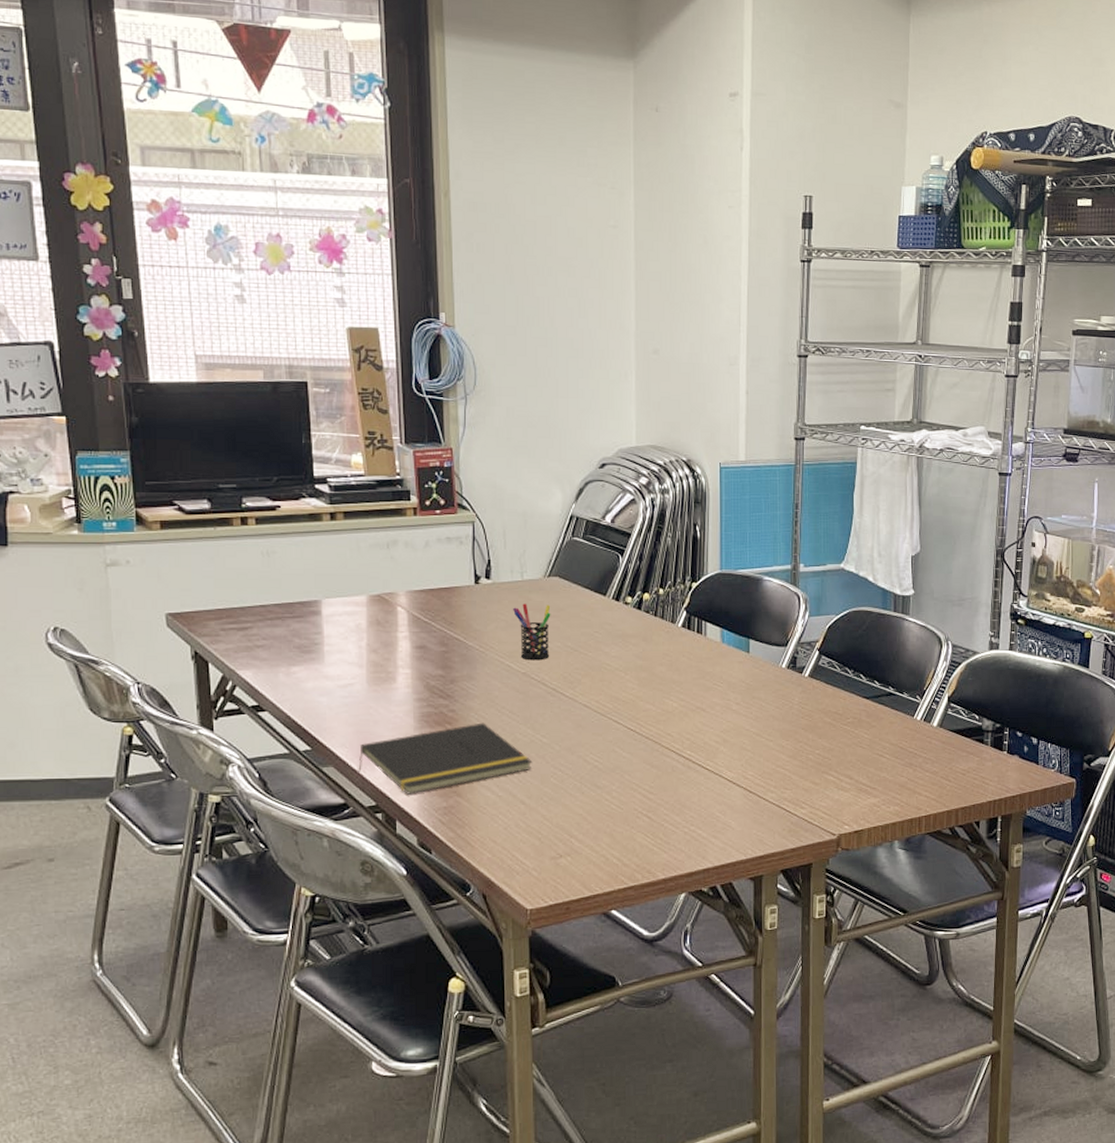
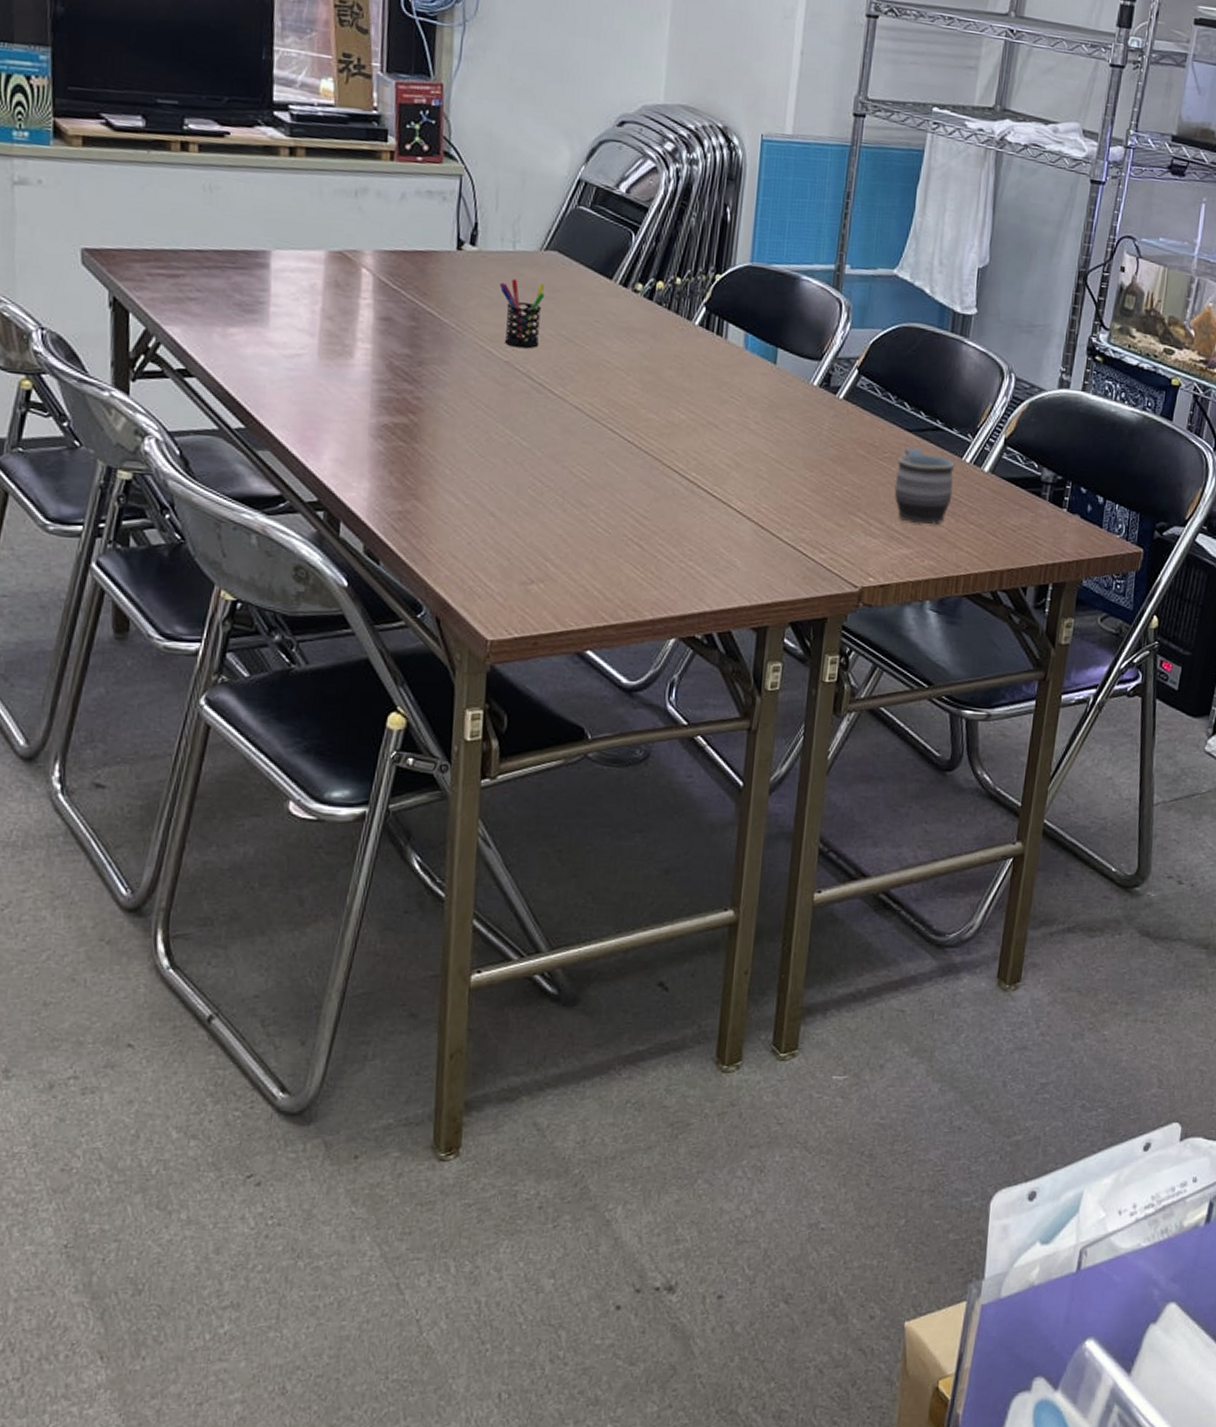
notepad: present [358,722,533,795] -> none [299,415,508,493]
mug: none [859,712,909,776] -> present [893,447,955,525]

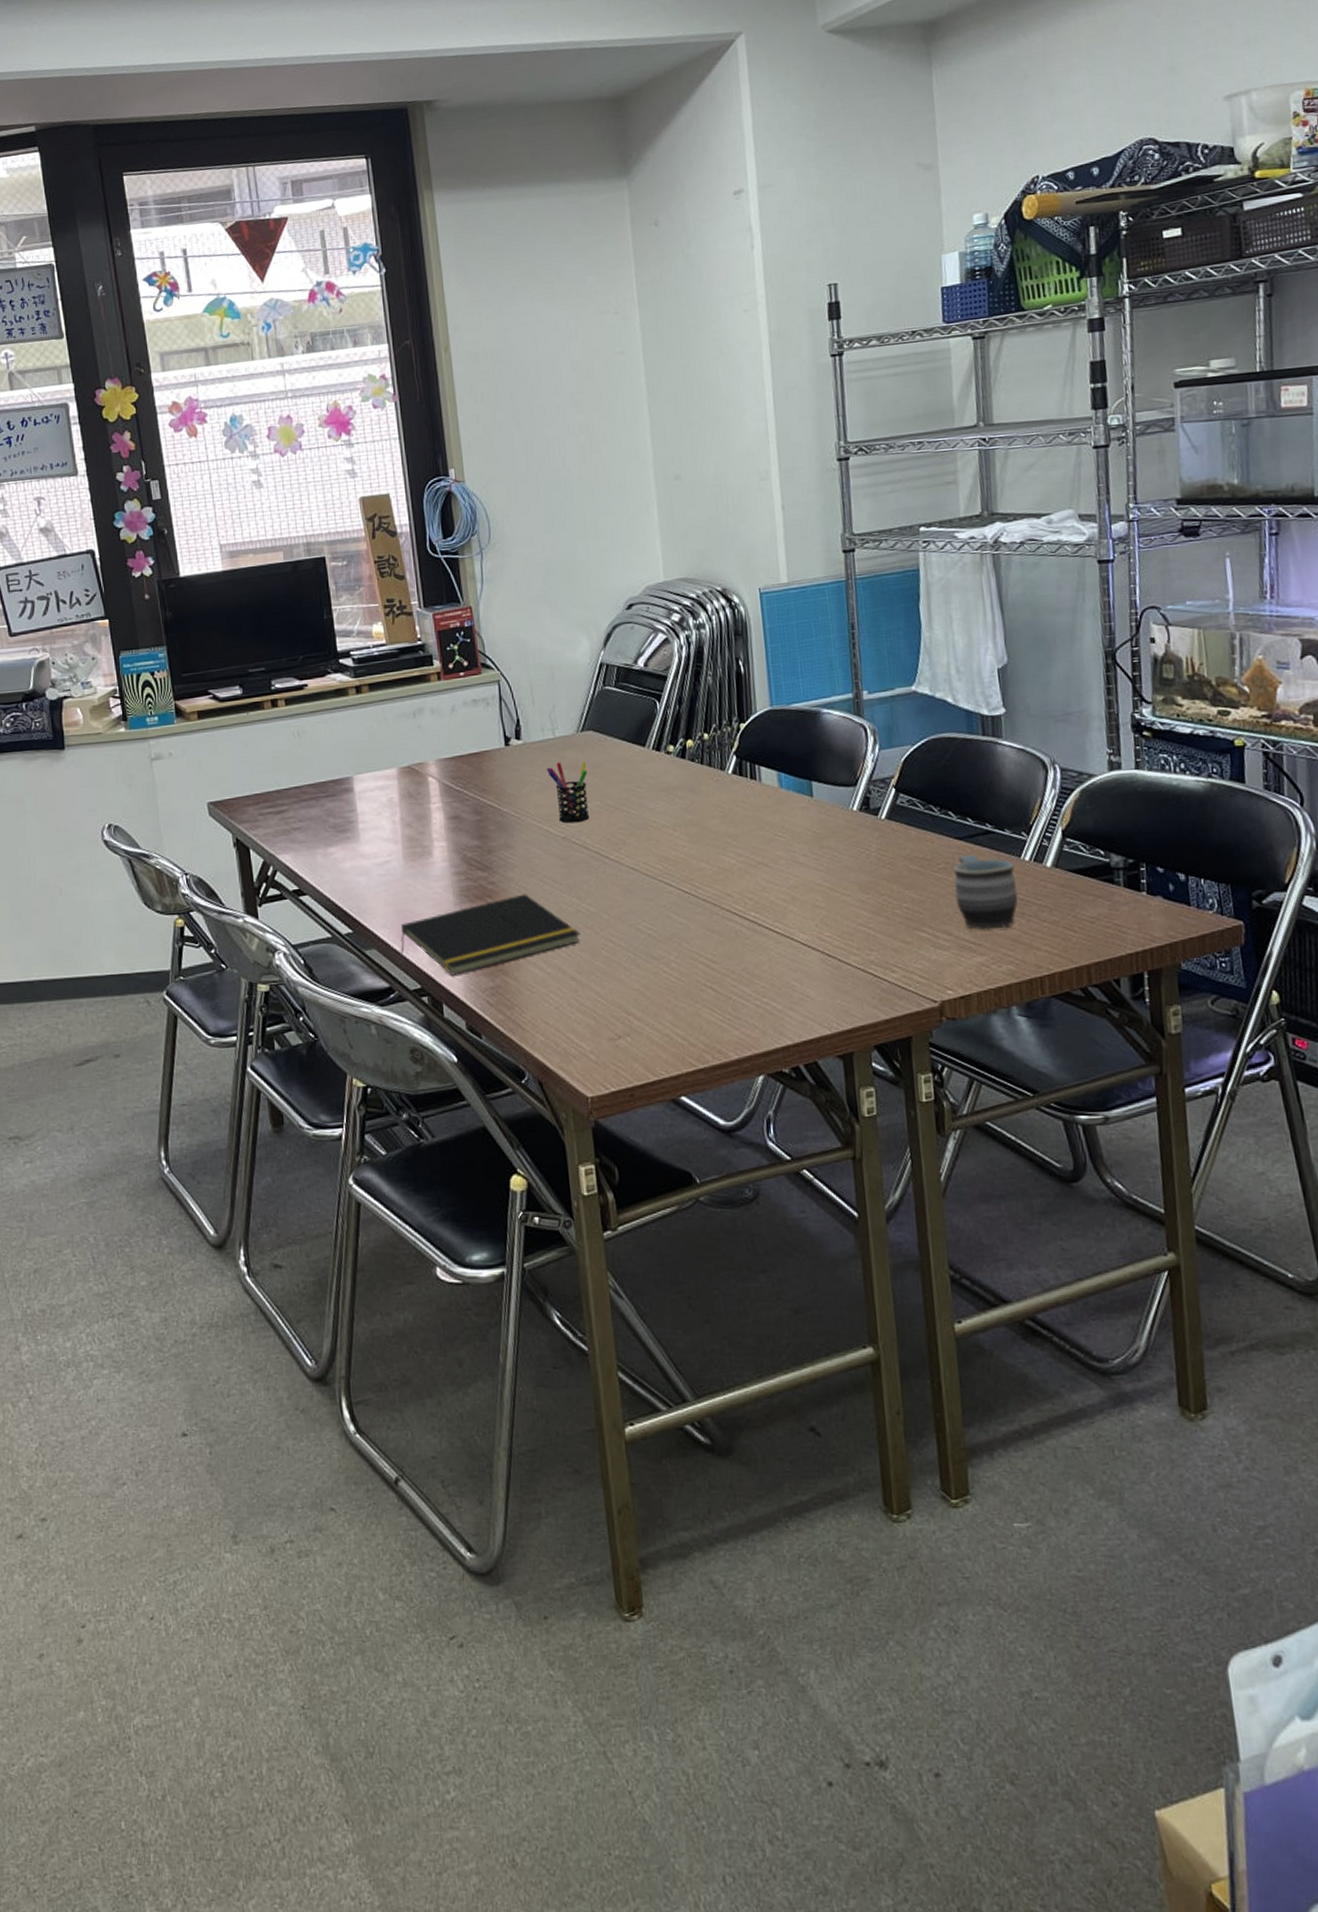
notepad: none [299,415,508,493] -> present [401,893,581,975]

